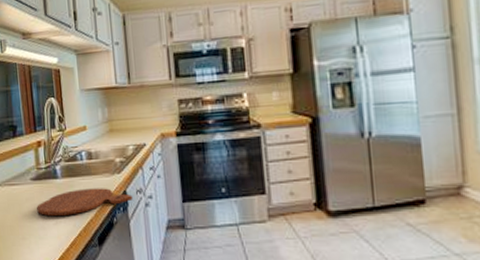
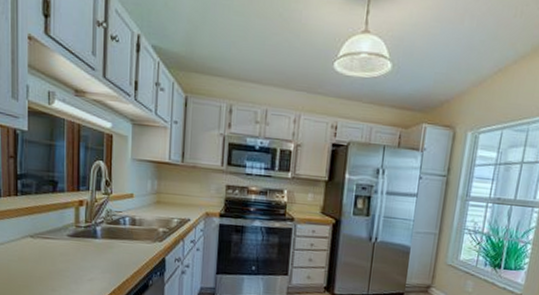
cutting board: present [37,188,133,216] -> none [71,251,171,274]

